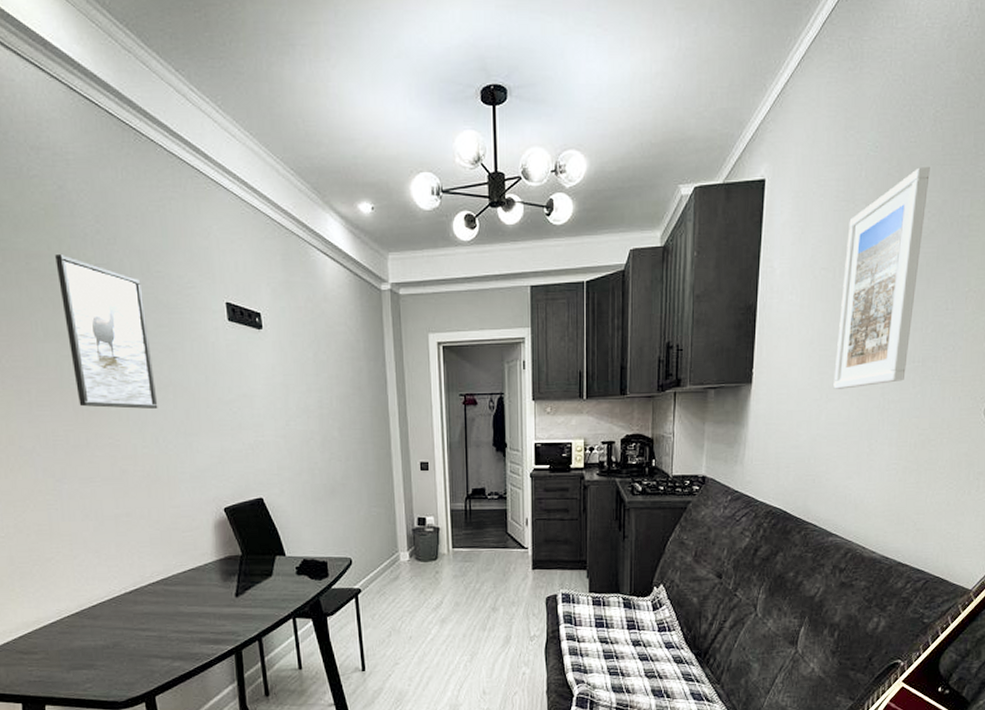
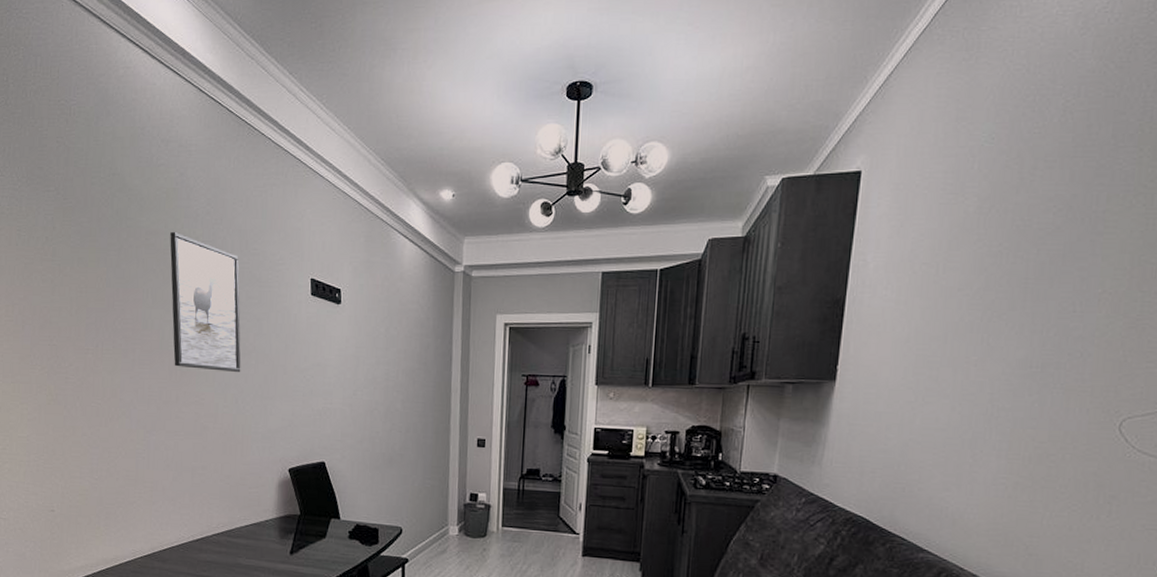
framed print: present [833,167,930,389] -> none [931,159,1057,392]

